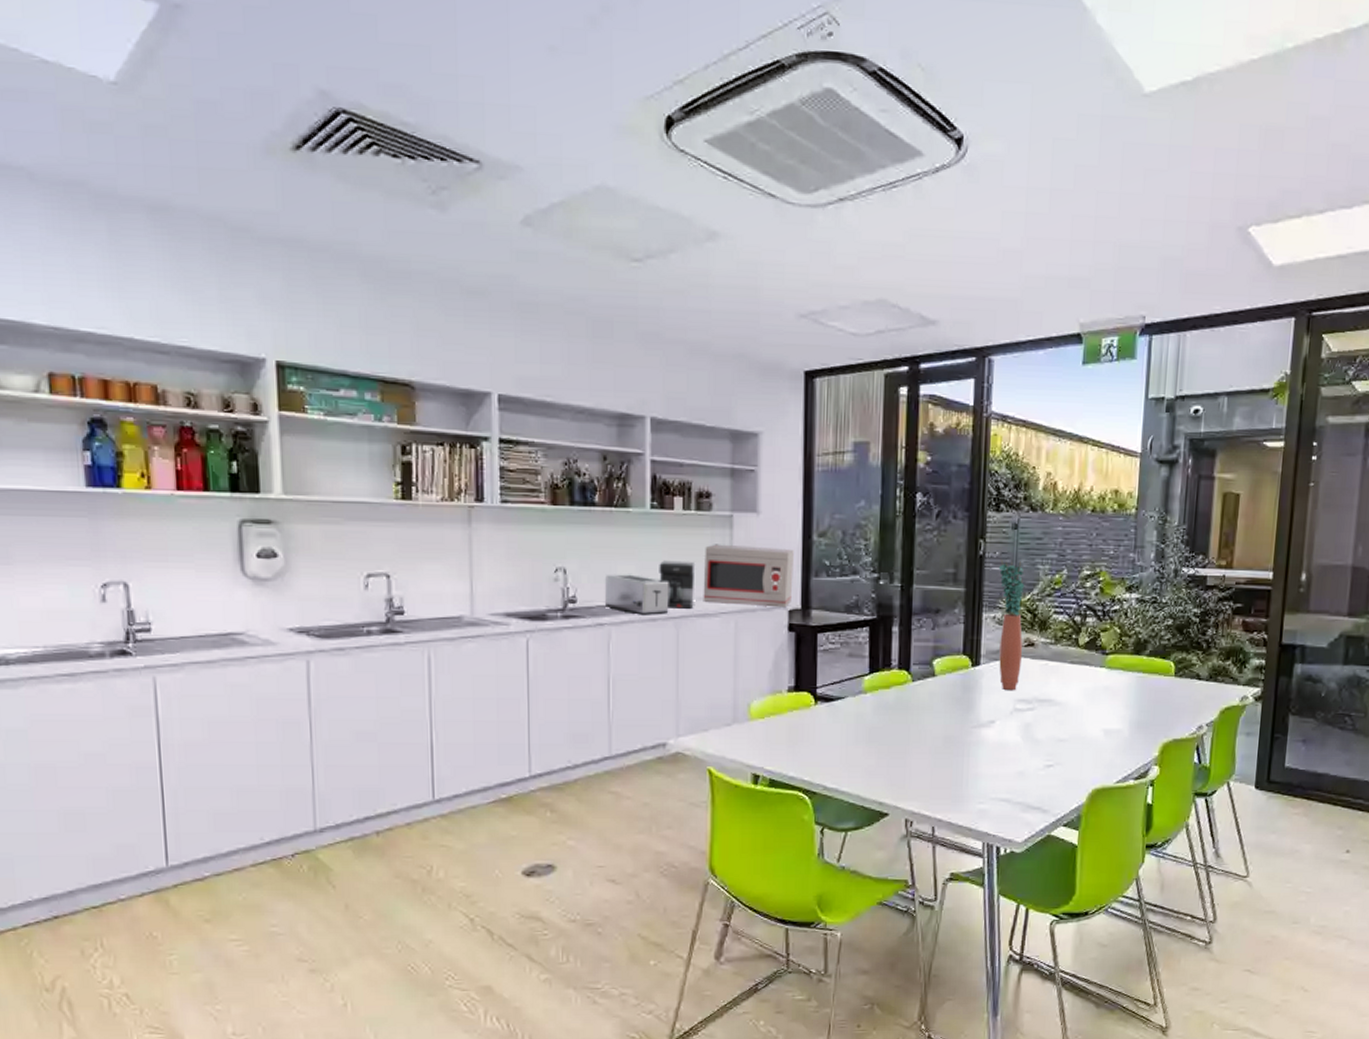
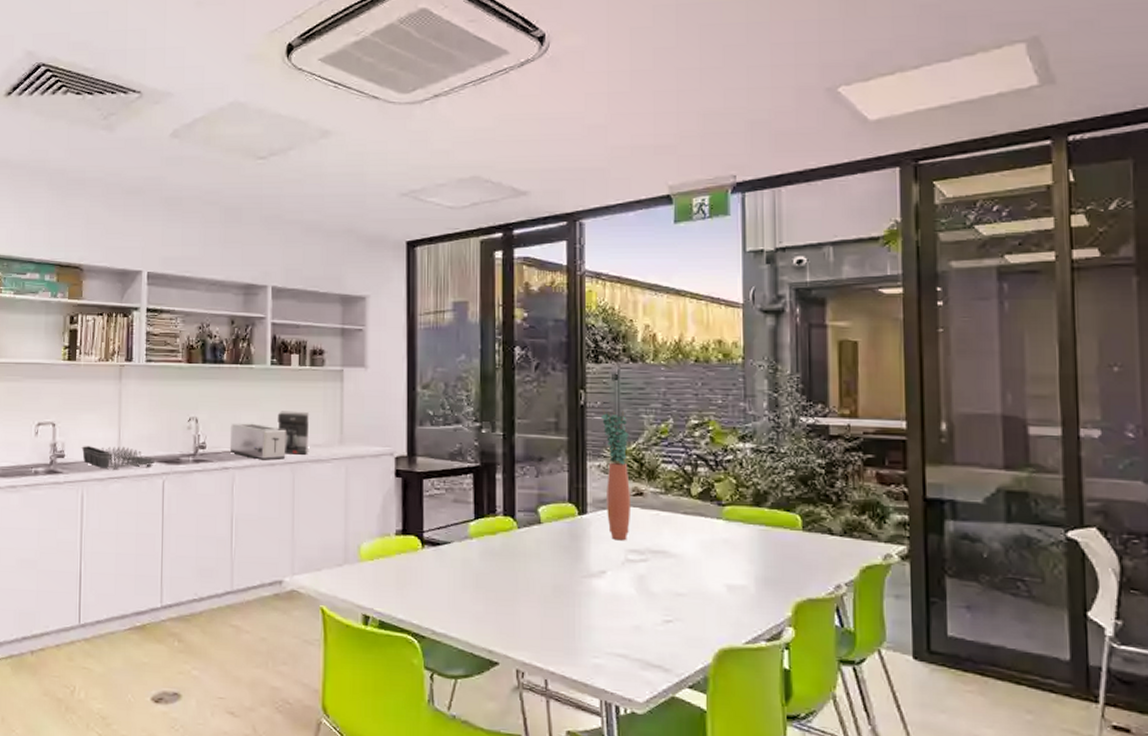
dish rack: none [424,600,516,628] -> present [81,446,155,470]
microwave: present [703,544,794,608] -> none [316,396,399,455]

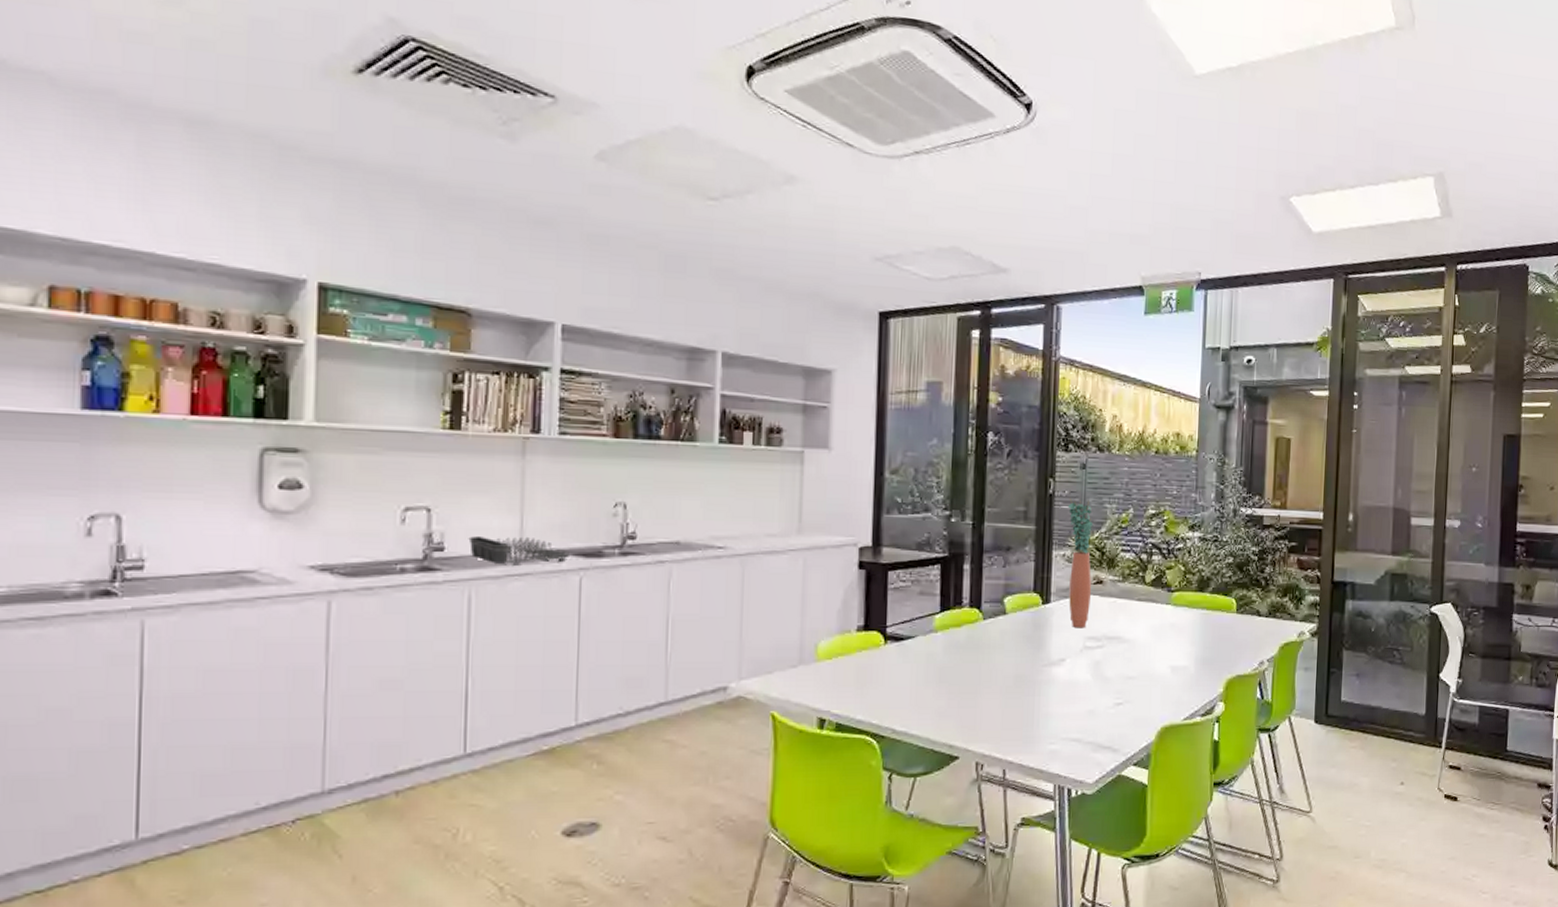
toaster: present [230,423,286,461] -> none [667,509,736,554]
coffee maker: present [277,411,310,456] -> none [725,496,764,547]

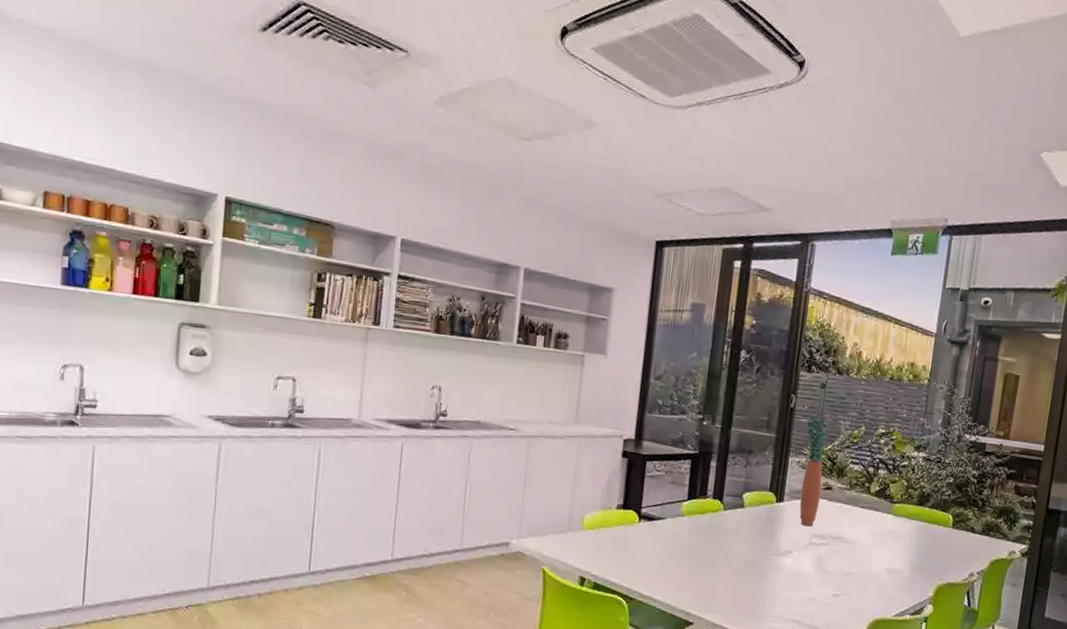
dish rack: present [468,536,569,566] -> none [321,403,395,429]

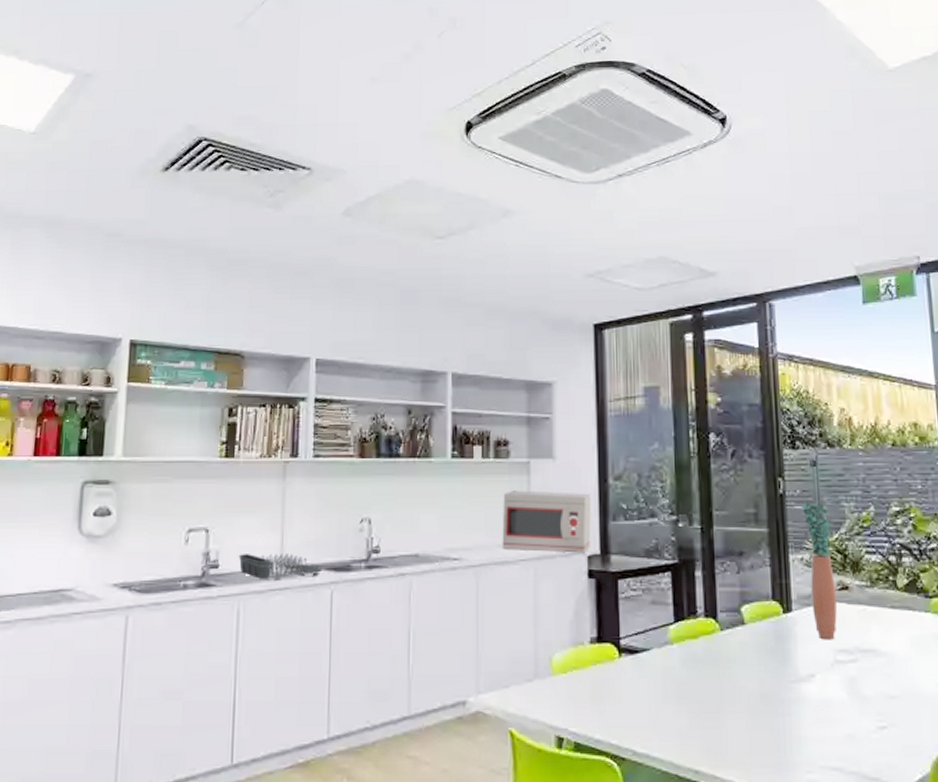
dish rack: none [321,403,395,429] -> present [238,552,322,580]
microwave: none [552,377,633,437] -> present [502,490,591,553]

